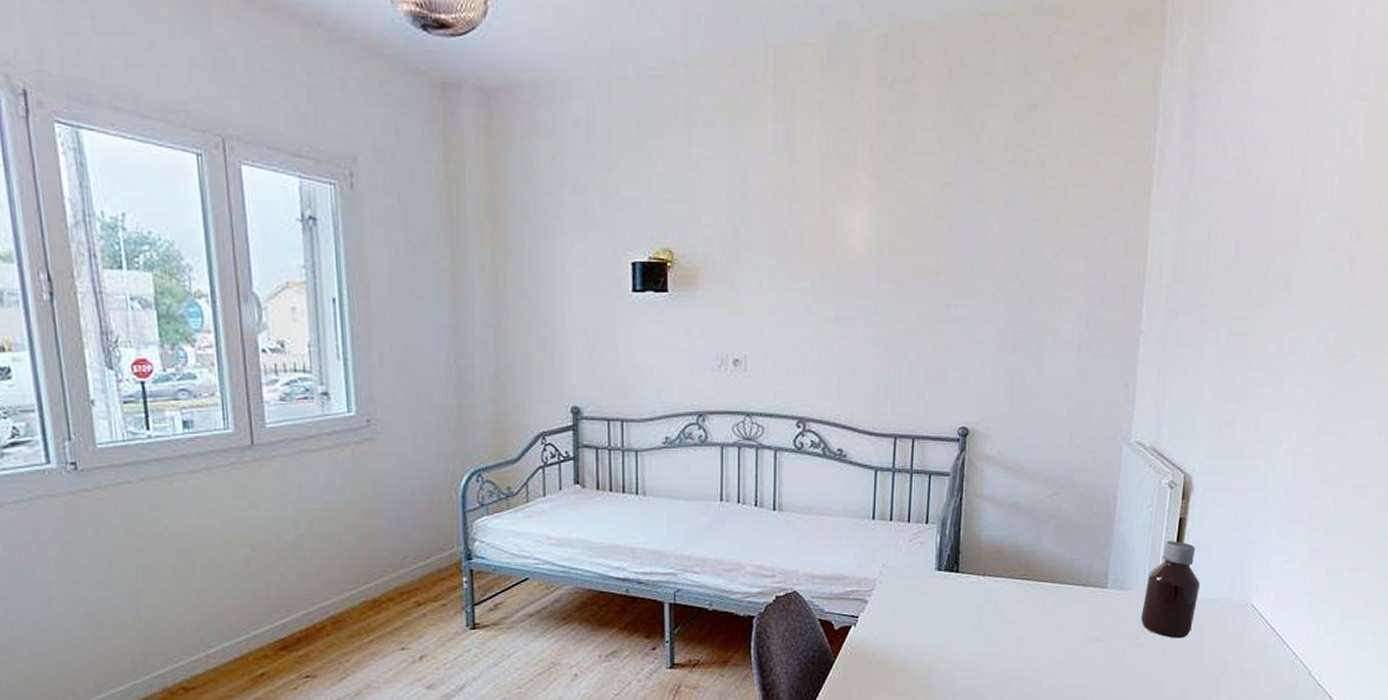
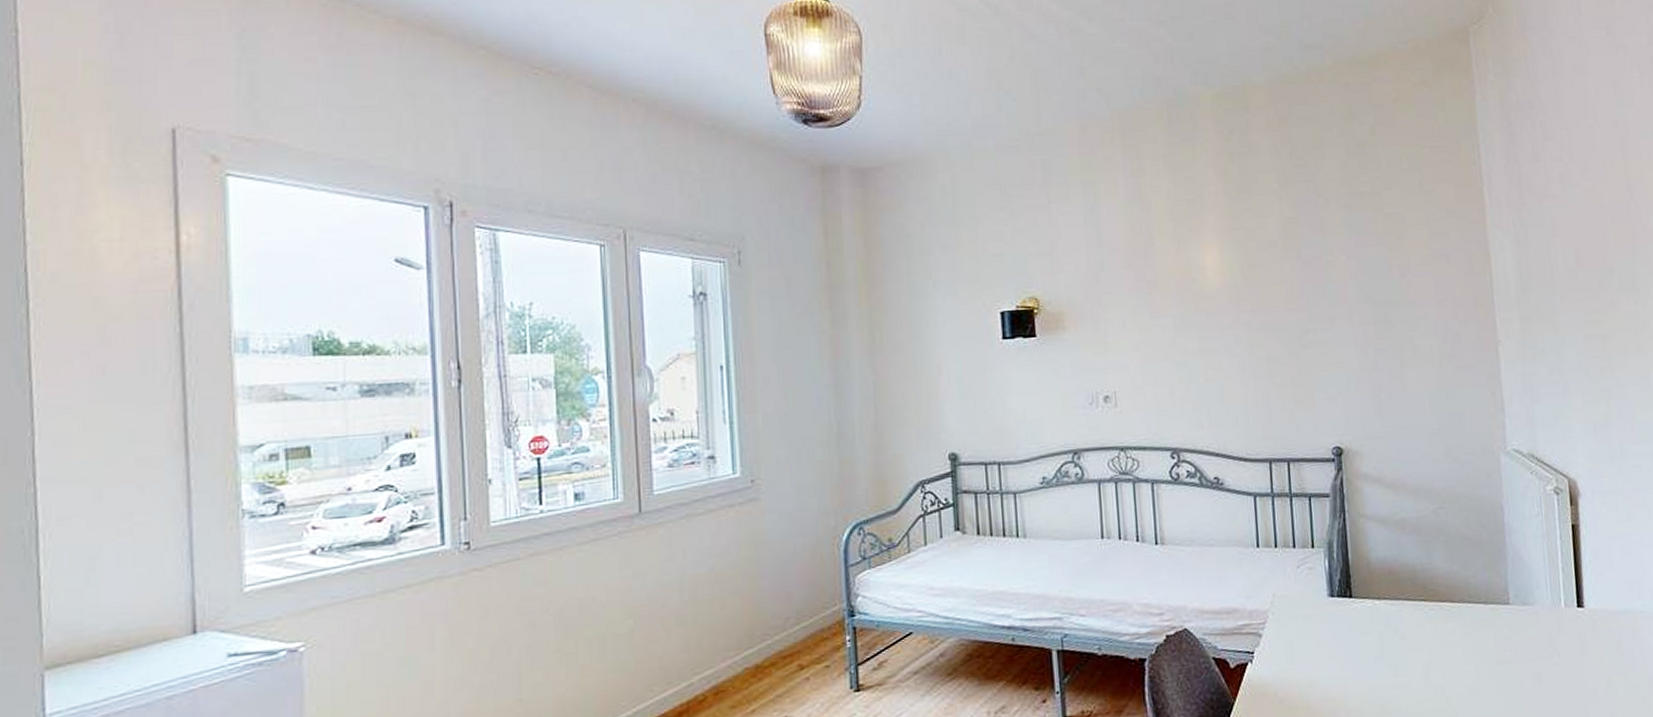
bottle: present [1141,541,1201,639] -> none [1550,549,1608,656]

